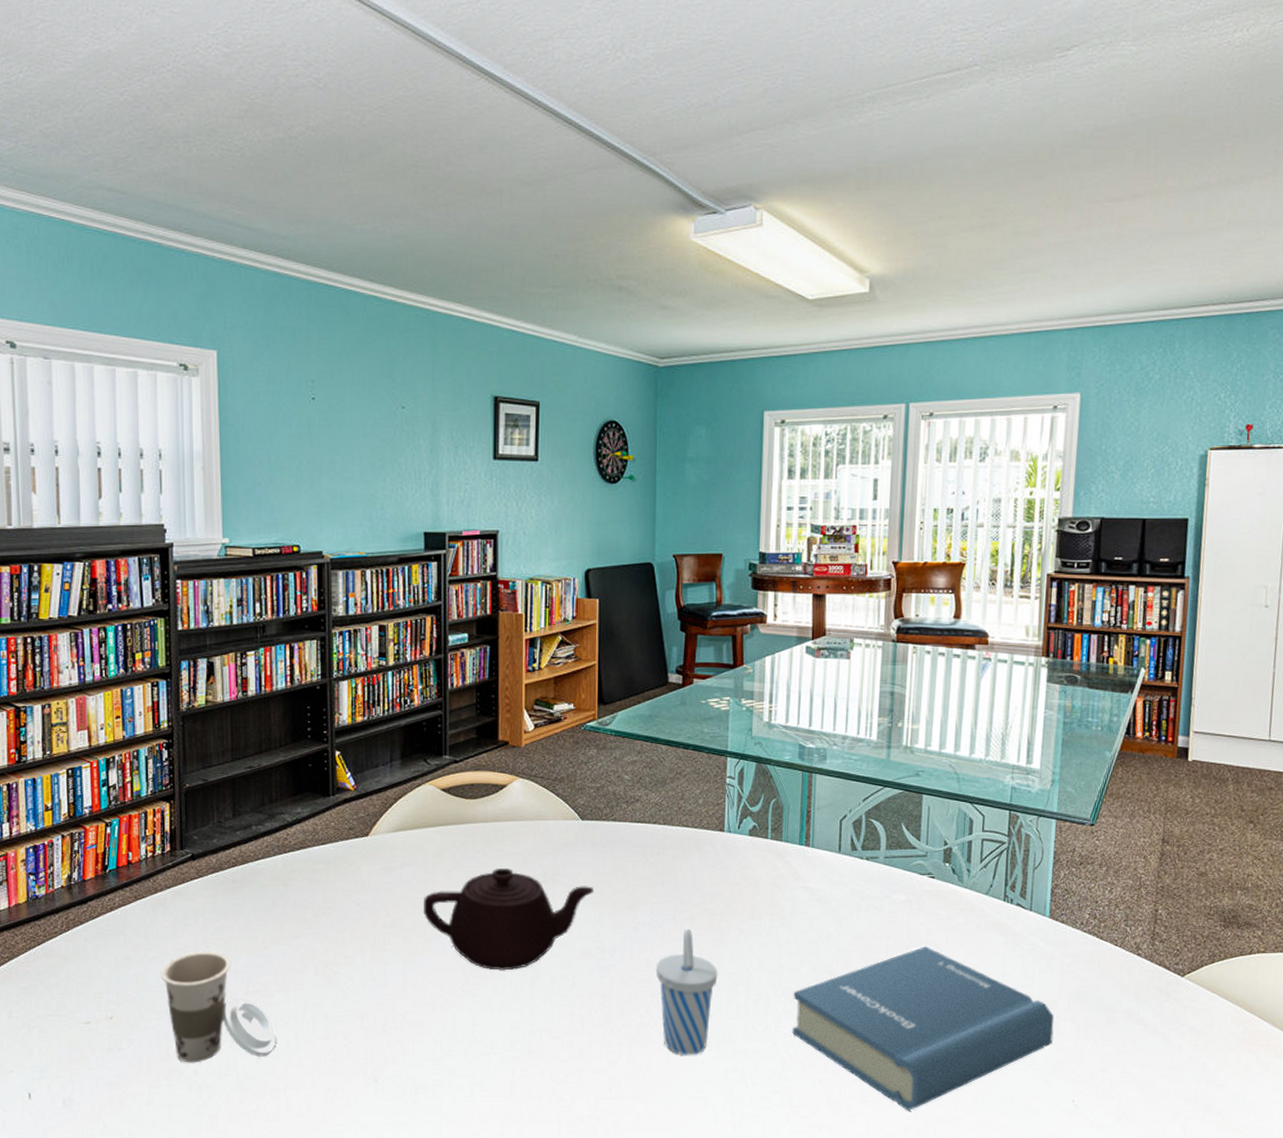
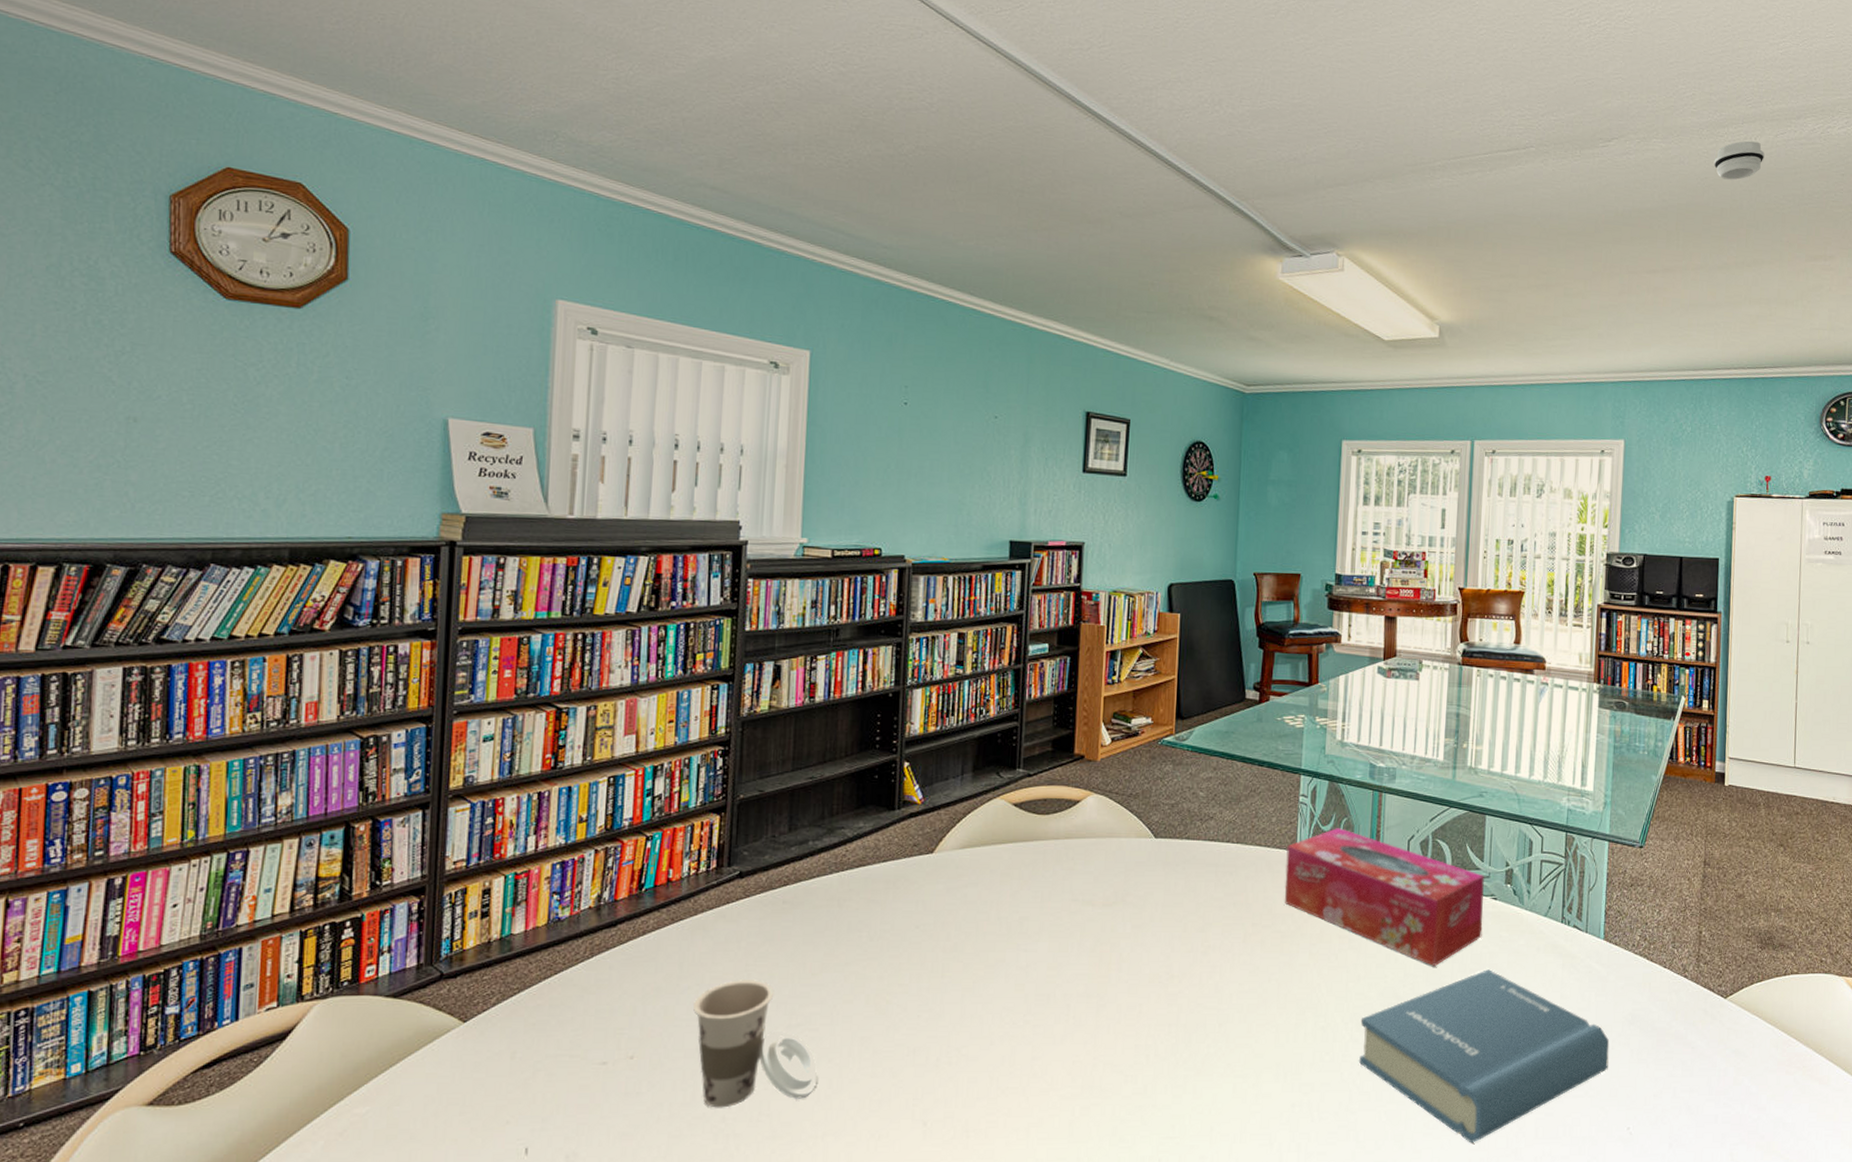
teapot: present [424,868,594,971] -> none [987,888,1165,999]
cup: present [655,929,718,1055] -> none [1224,953,1287,1088]
tissue box: none [713,808,922,944] -> present [1284,827,1485,967]
smoke detector: none [1195,33,1259,83] -> present [1714,140,1765,180]

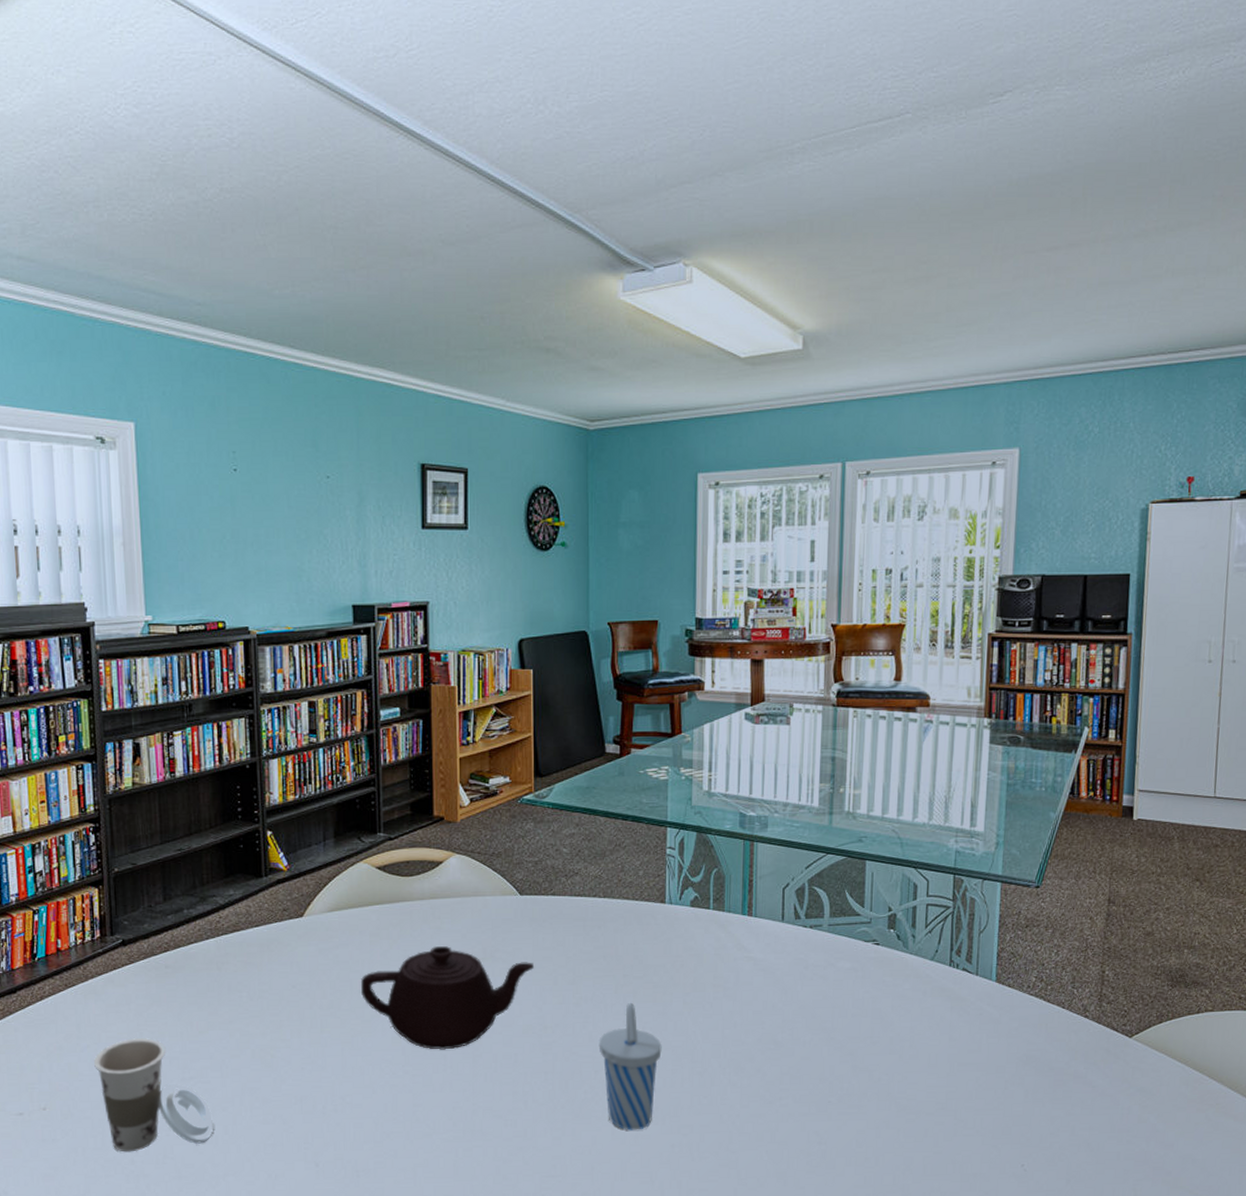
teapot: none [987,888,1165,999] -> present [361,946,535,1050]
cup: none [1224,953,1287,1088] -> present [598,1003,662,1131]
tissue box: present [1284,827,1485,967] -> none [655,878,867,1013]
hardback book: present [1358,969,1610,1143] -> none [737,1014,1003,1180]
smoke detector: present [1714,140,1765,180] -> none [1130,75,1195,127]

